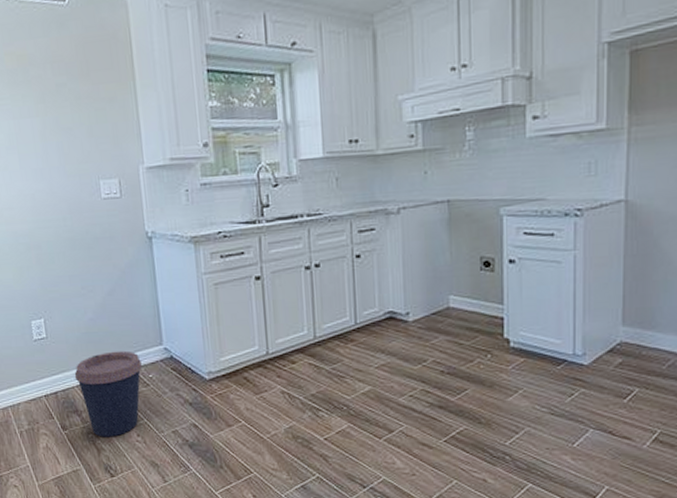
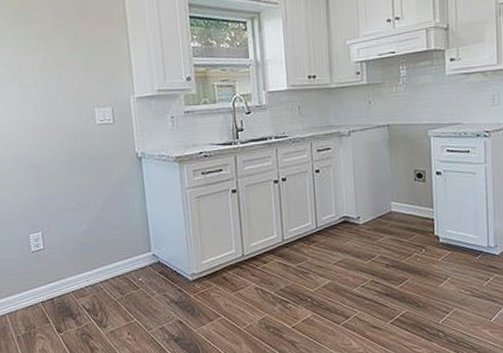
coffee cup: present [74,350,142,437] -> none [69,258,132,338]

